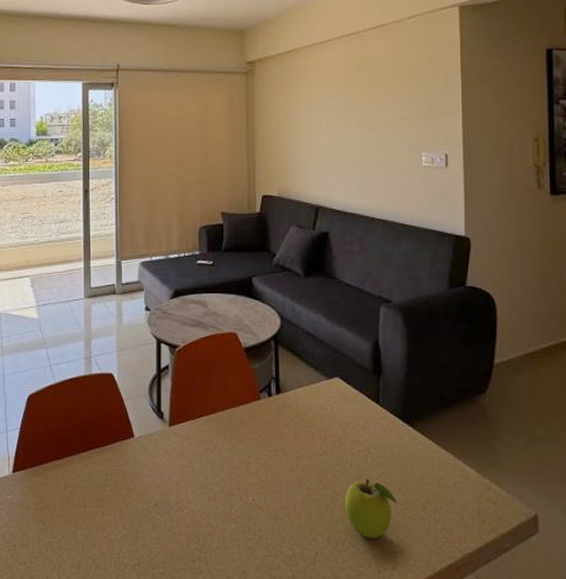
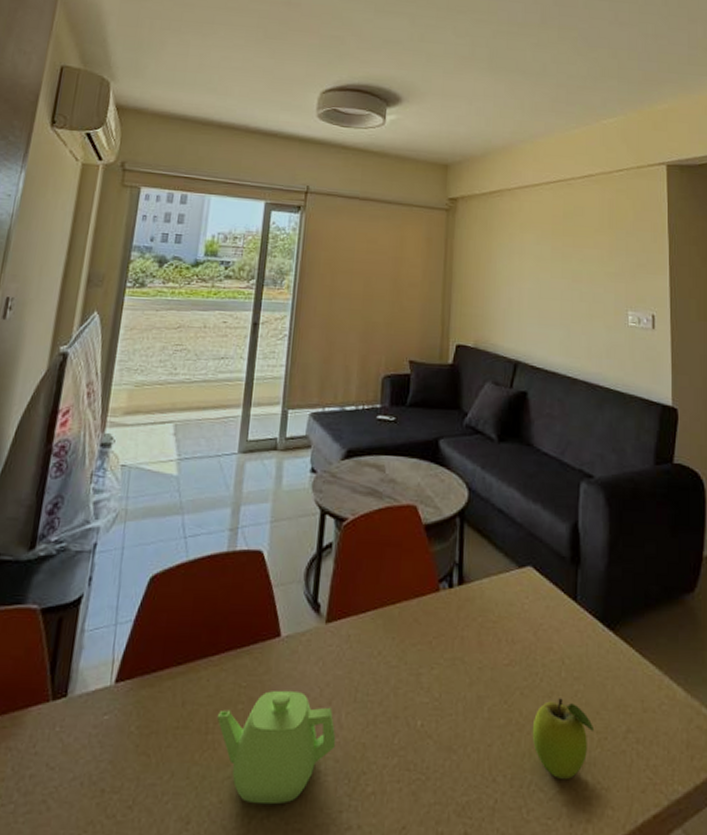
teapot: none [91,476,185,556] -> present [216,690,336,805]

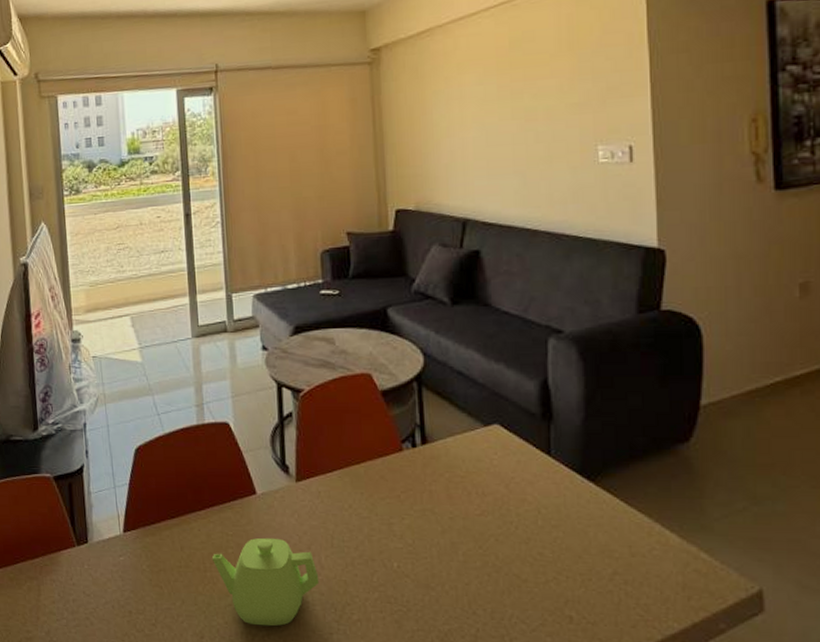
fruit: present [532,698,595,780] -> none [510,544,577,615]

